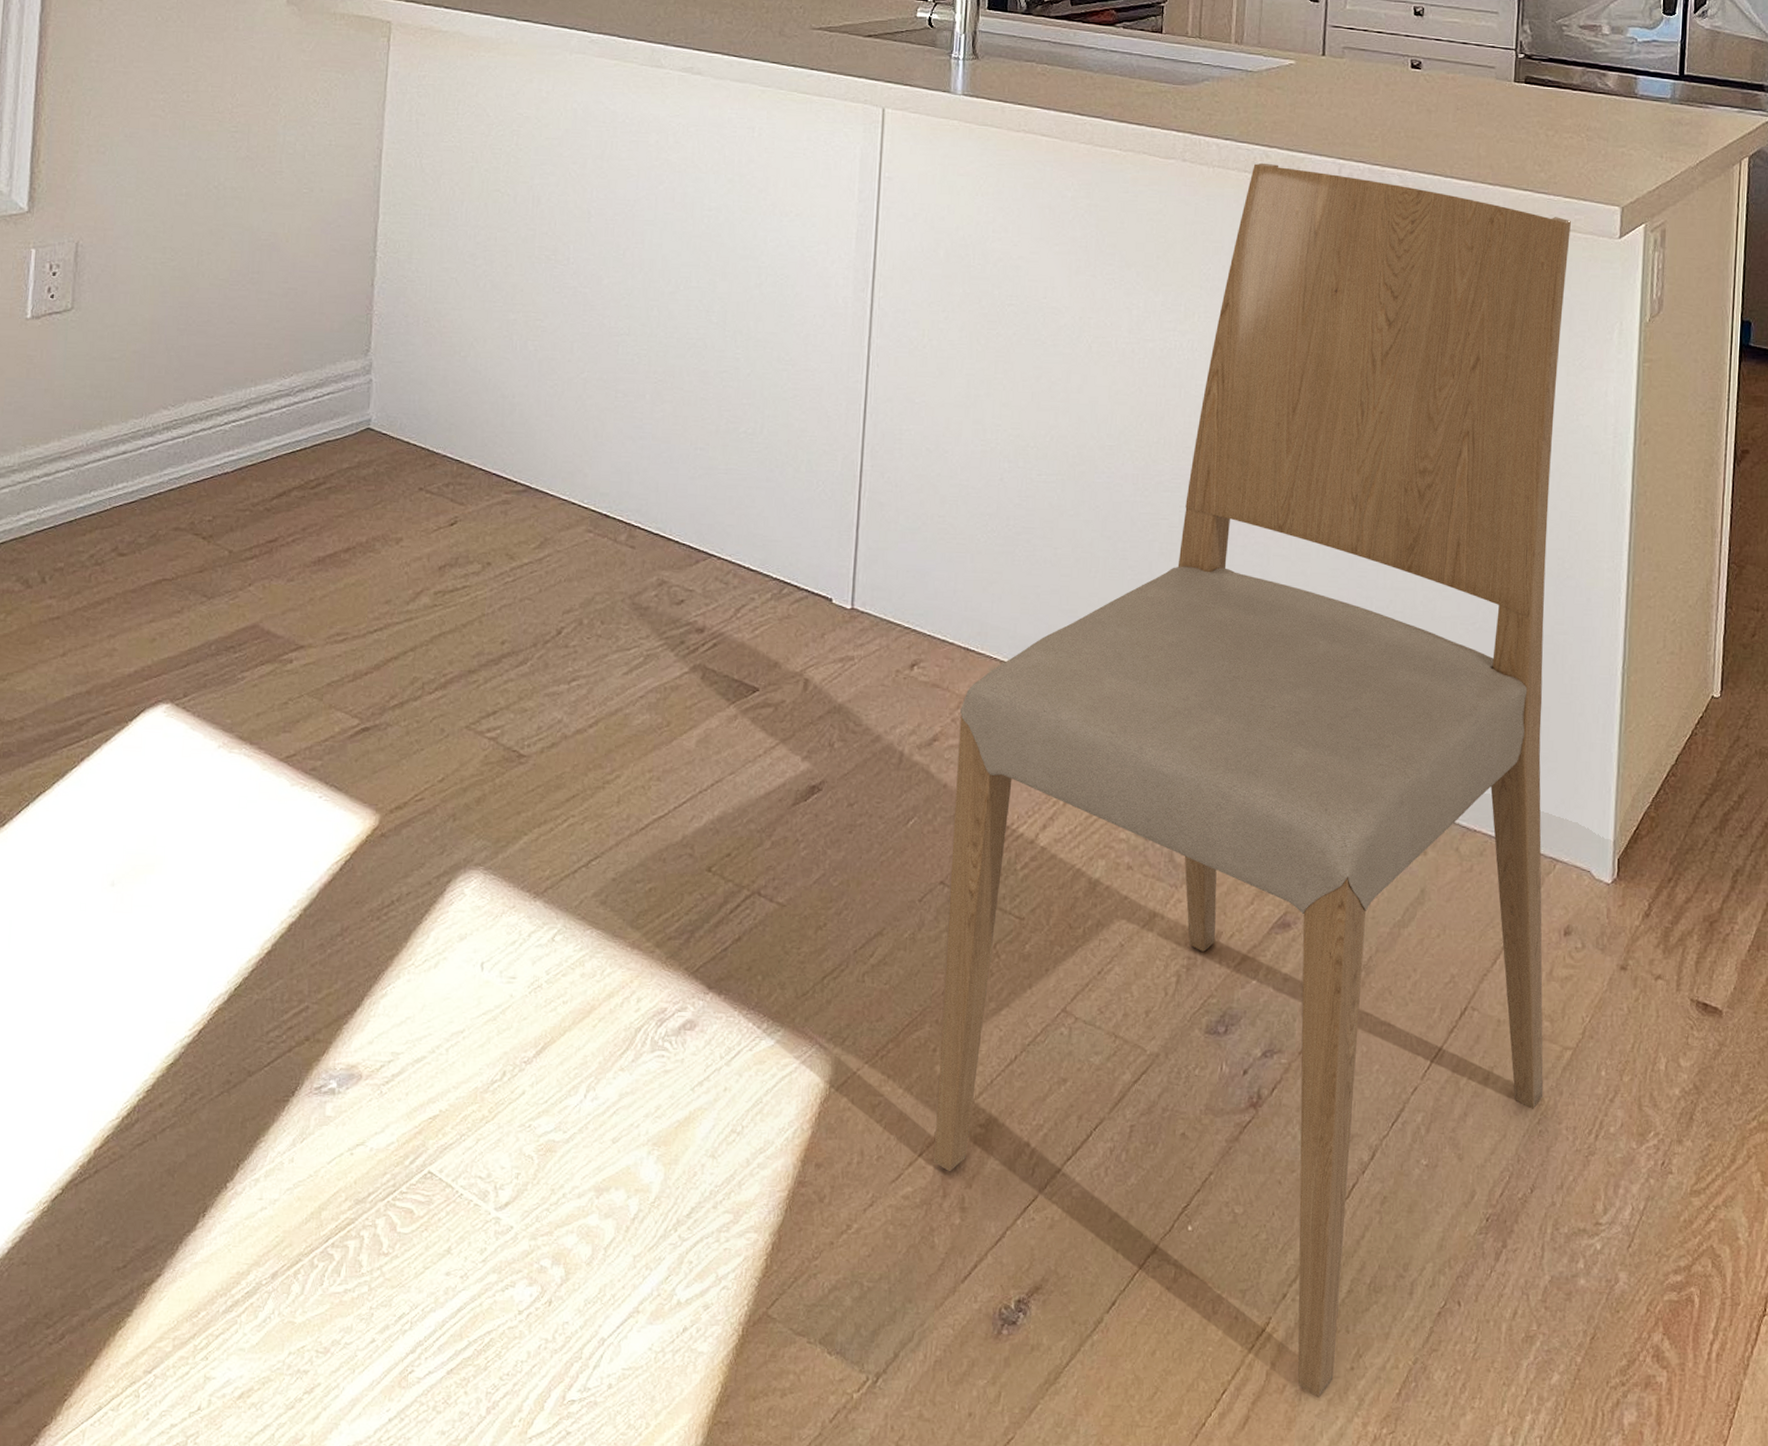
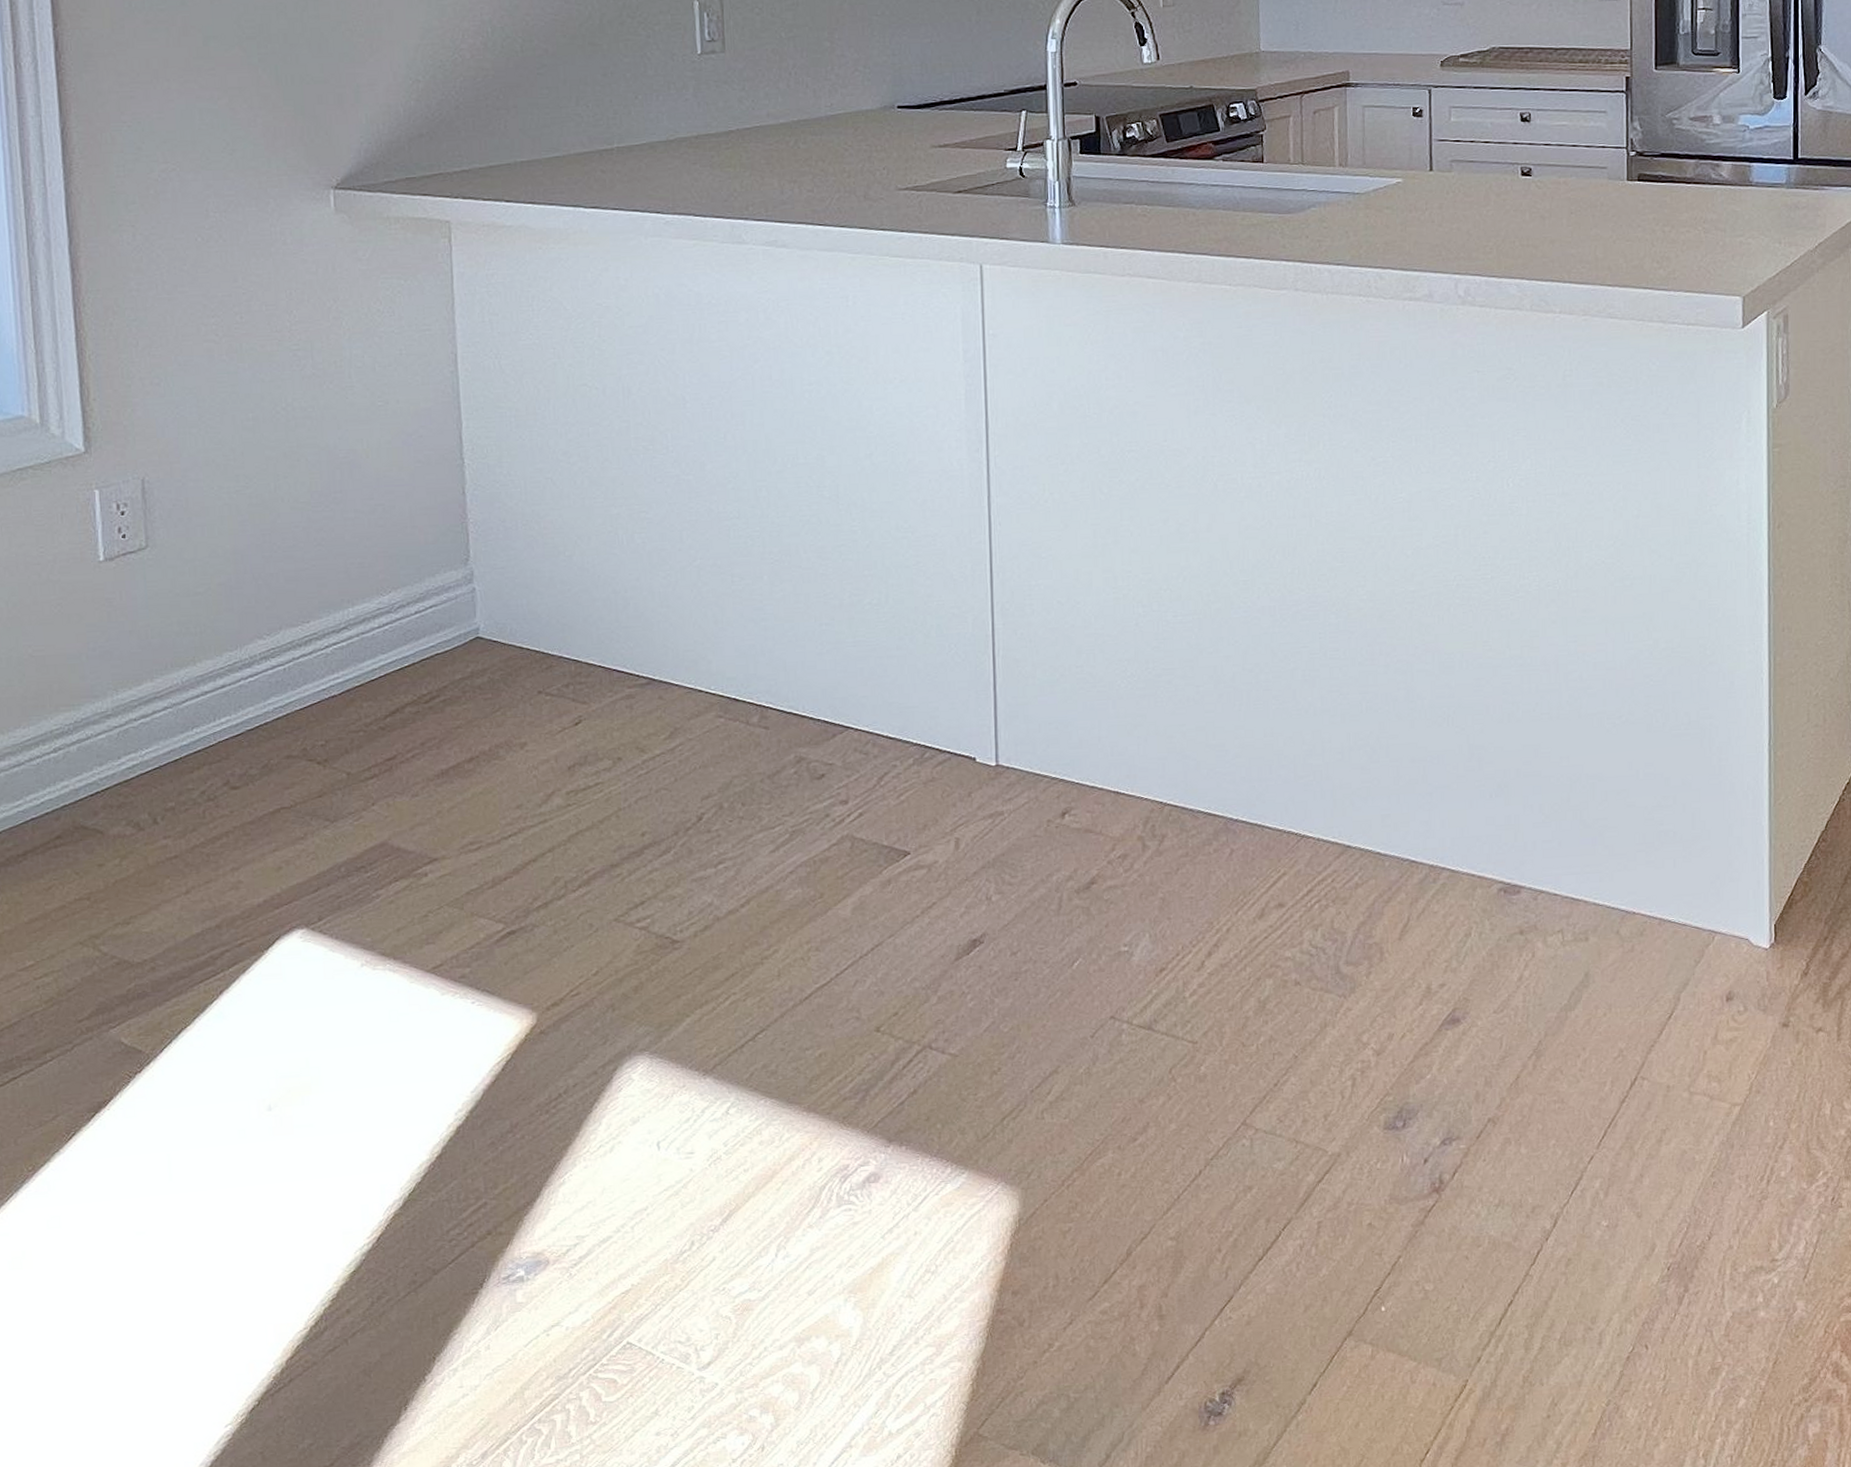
dining chair: present [934,162,1571,1398] -> none [1116,285,1715,1446]

